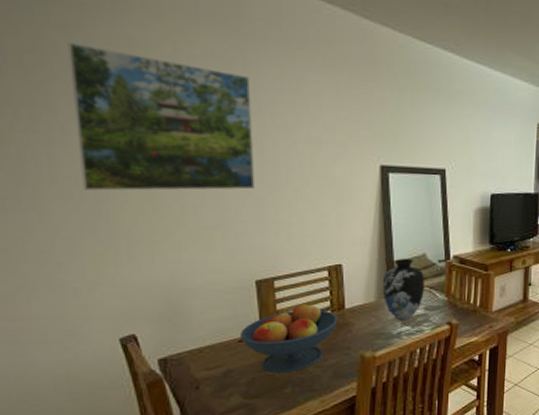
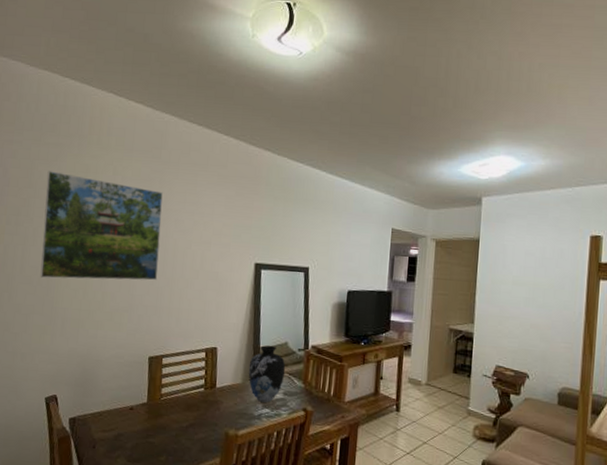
fruit bowl: present [239,303,338,373] -> none [131,379,209,442]

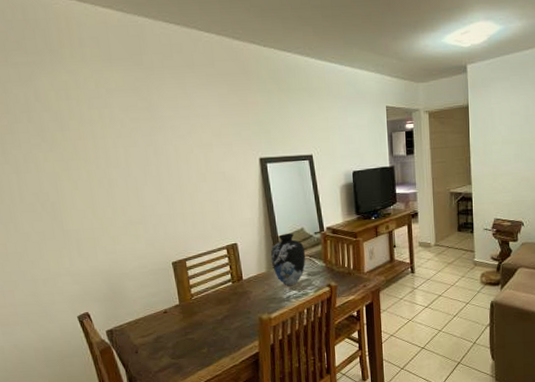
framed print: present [40,171,163,281] -> none [23,92,165,203]

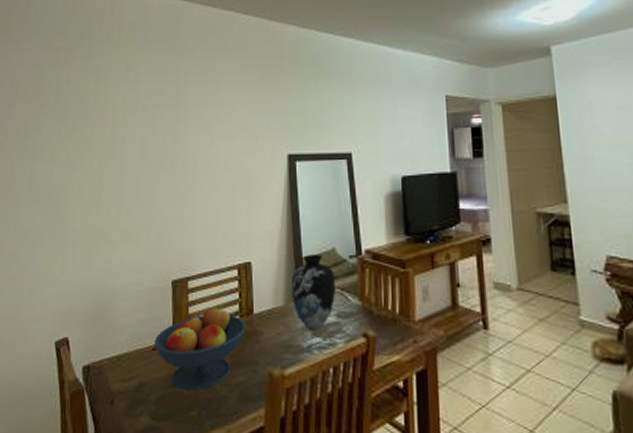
fruit bowl: none [164,277,238,337] -> present [153,306,246,391]

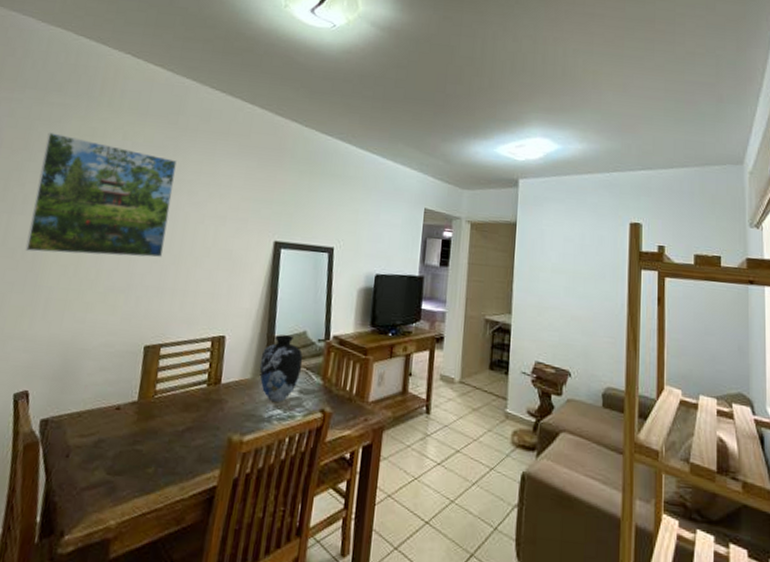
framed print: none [49,76,179,196] -> present [25,132,177,258]
fruit bowl: present [153,306,246,391] -> none [118,373,213,450]

